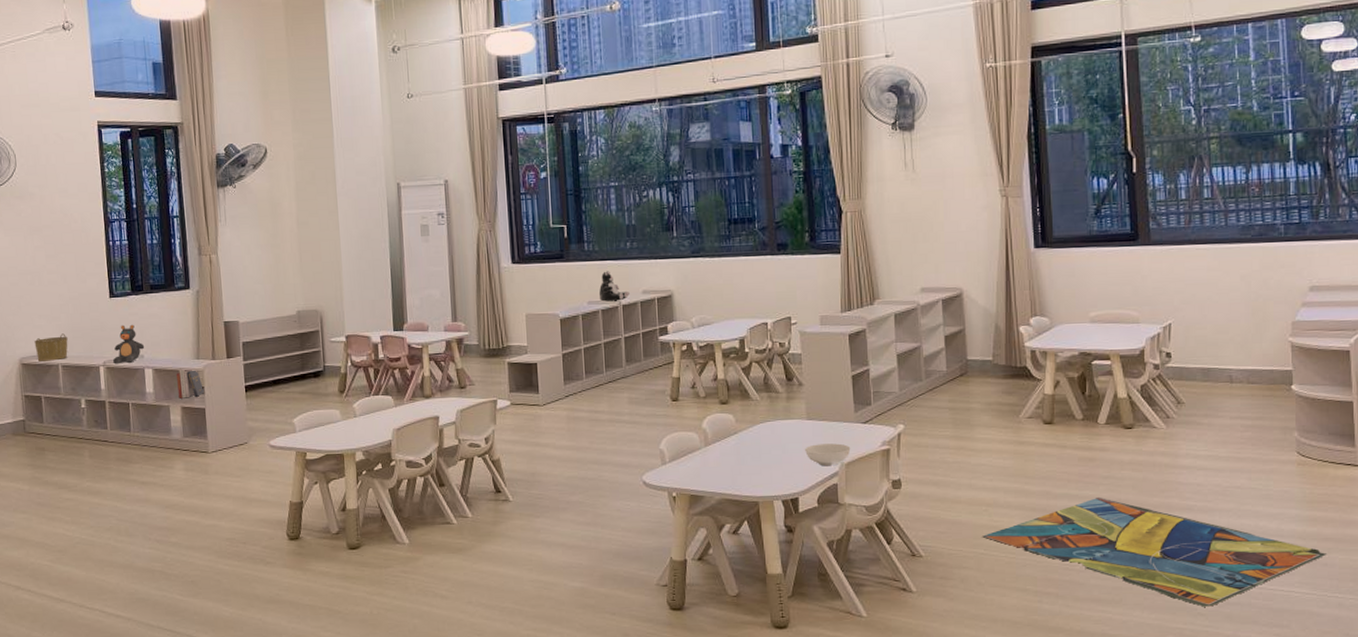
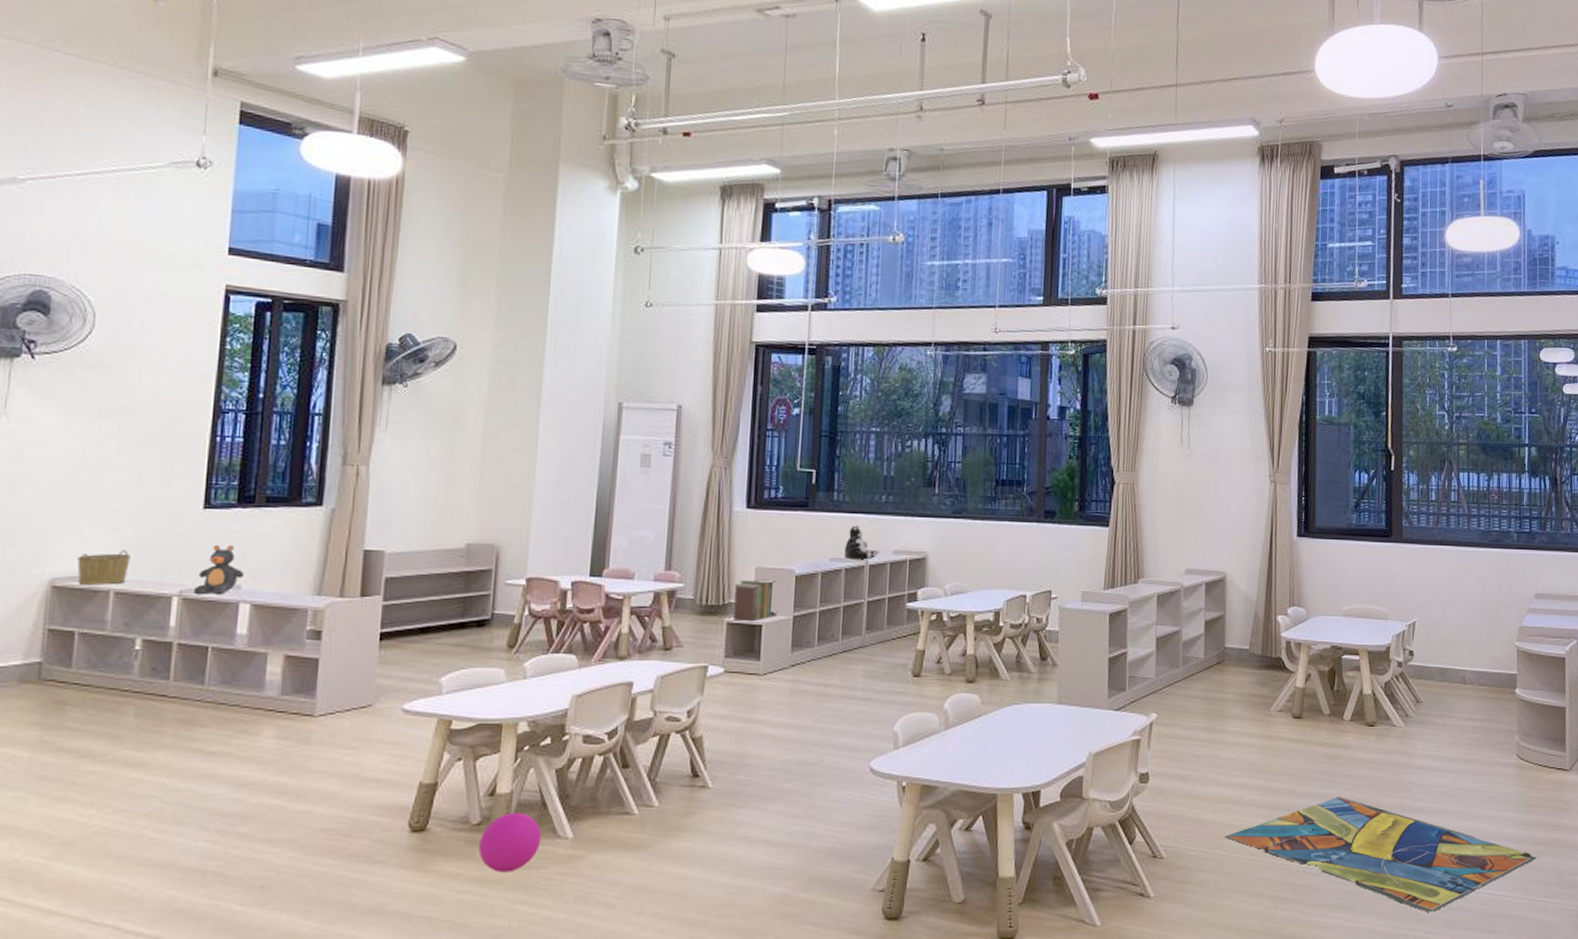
books: present [176,368,205,399] -> none [283,605,322,645]
ball: none [339,524,385,571] -> present [479,812,542,873]
books: none [511,324,548,361] -> present [733,579,777,622]
bowl: present [805,443,851,467] -> none [1052,731,1101,756]

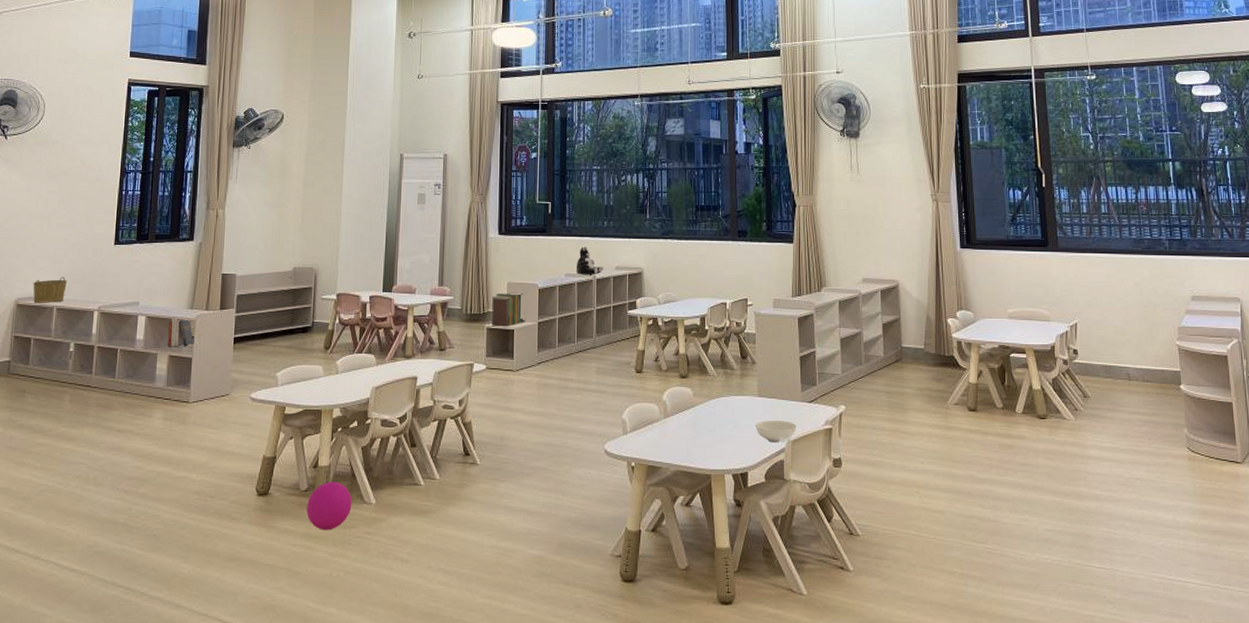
stuffed animal: present [194,544,245,596] -> none [108,271,142,310]
books: none [283,605,322,645] -> present [167,317,194,347]
bowl: none [1052,731,1101,756] -> present [756,421,797,443]
play mat: present [1225,796,1538,912] -> none [914,483,1218,595]

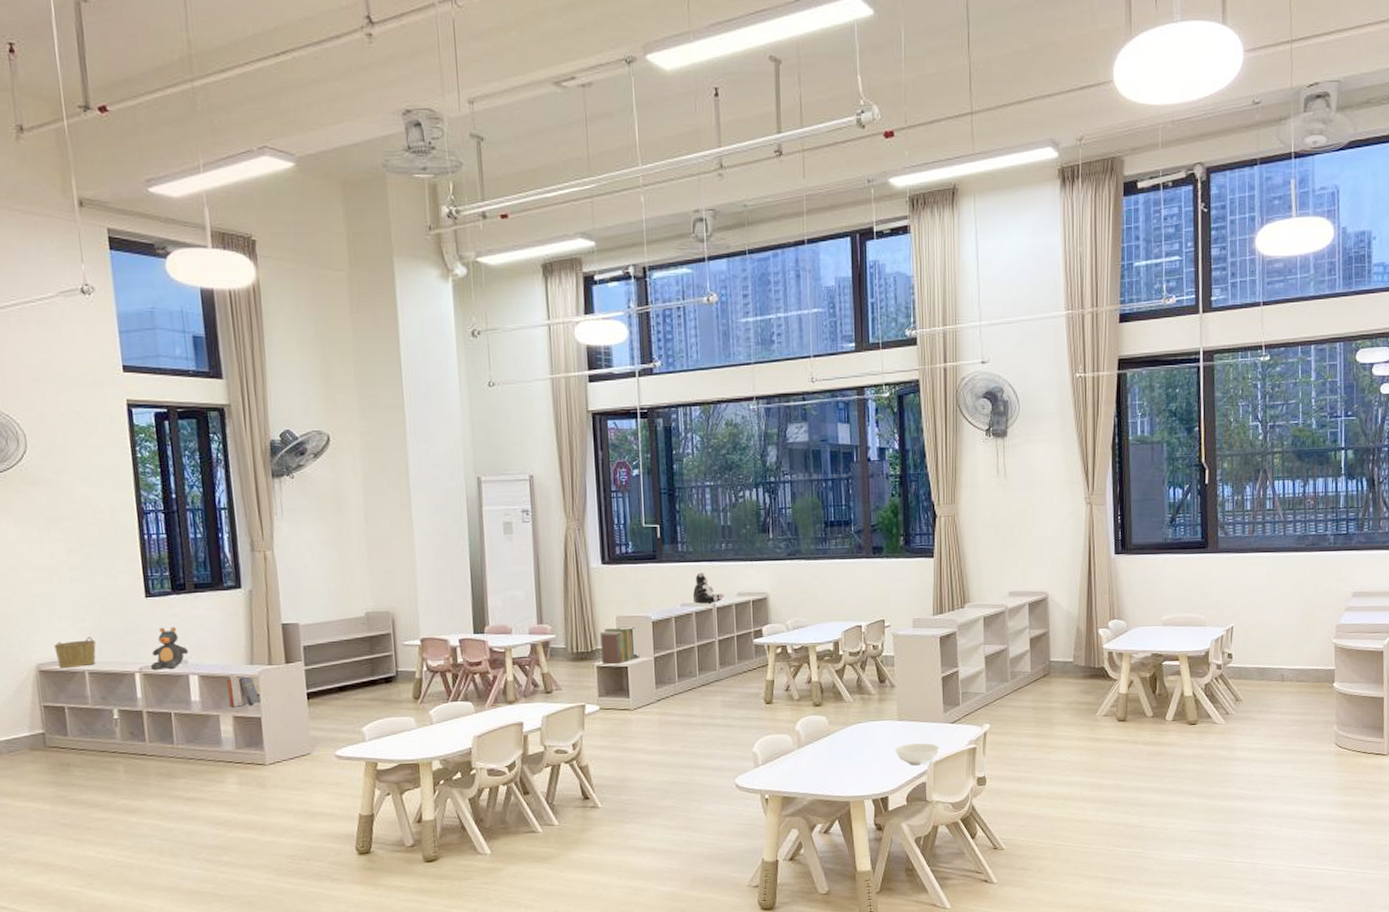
stuffed animal: none [108,271,142,310] -> present [151,626,189,671]
ball: present [307,482,352,530] -> none [415,835,465,884]

